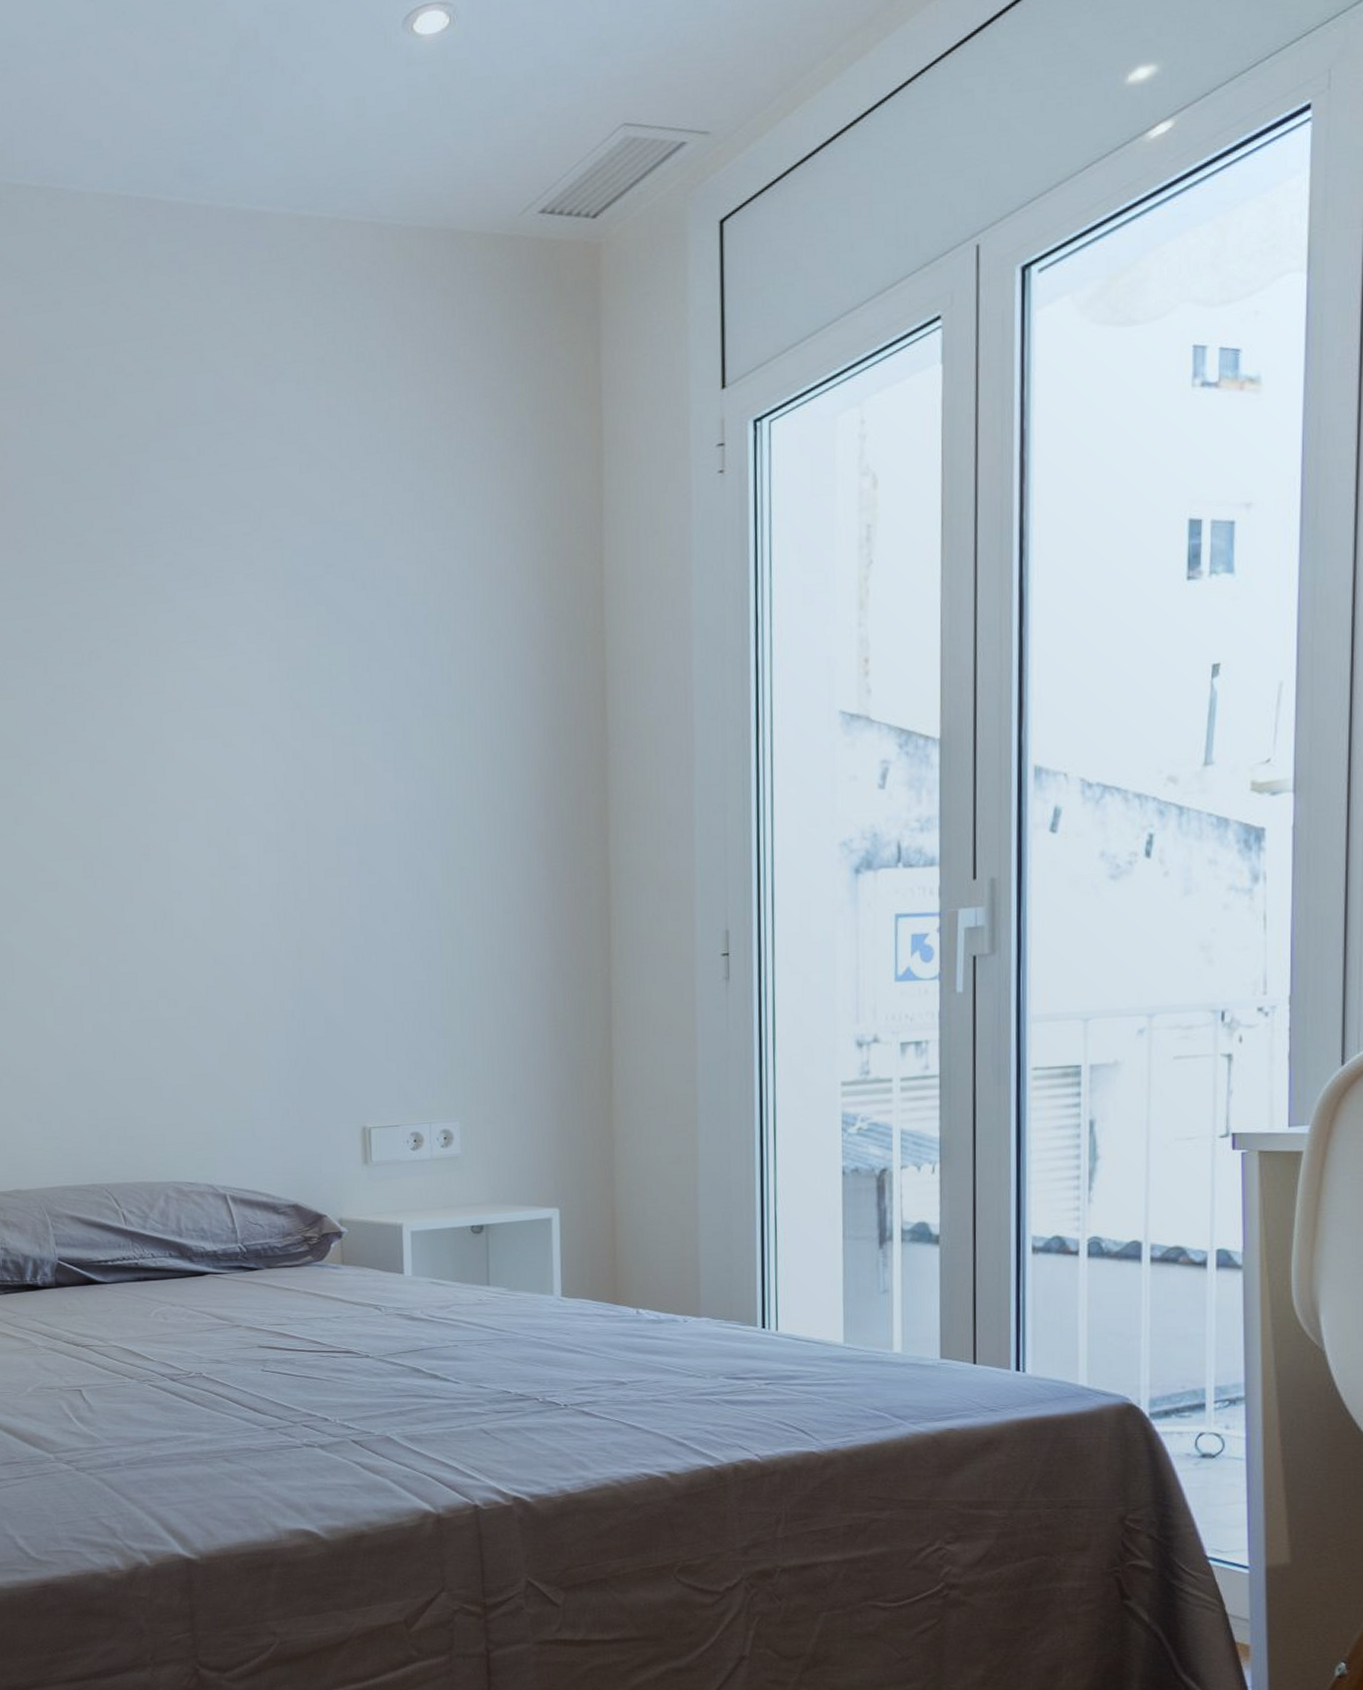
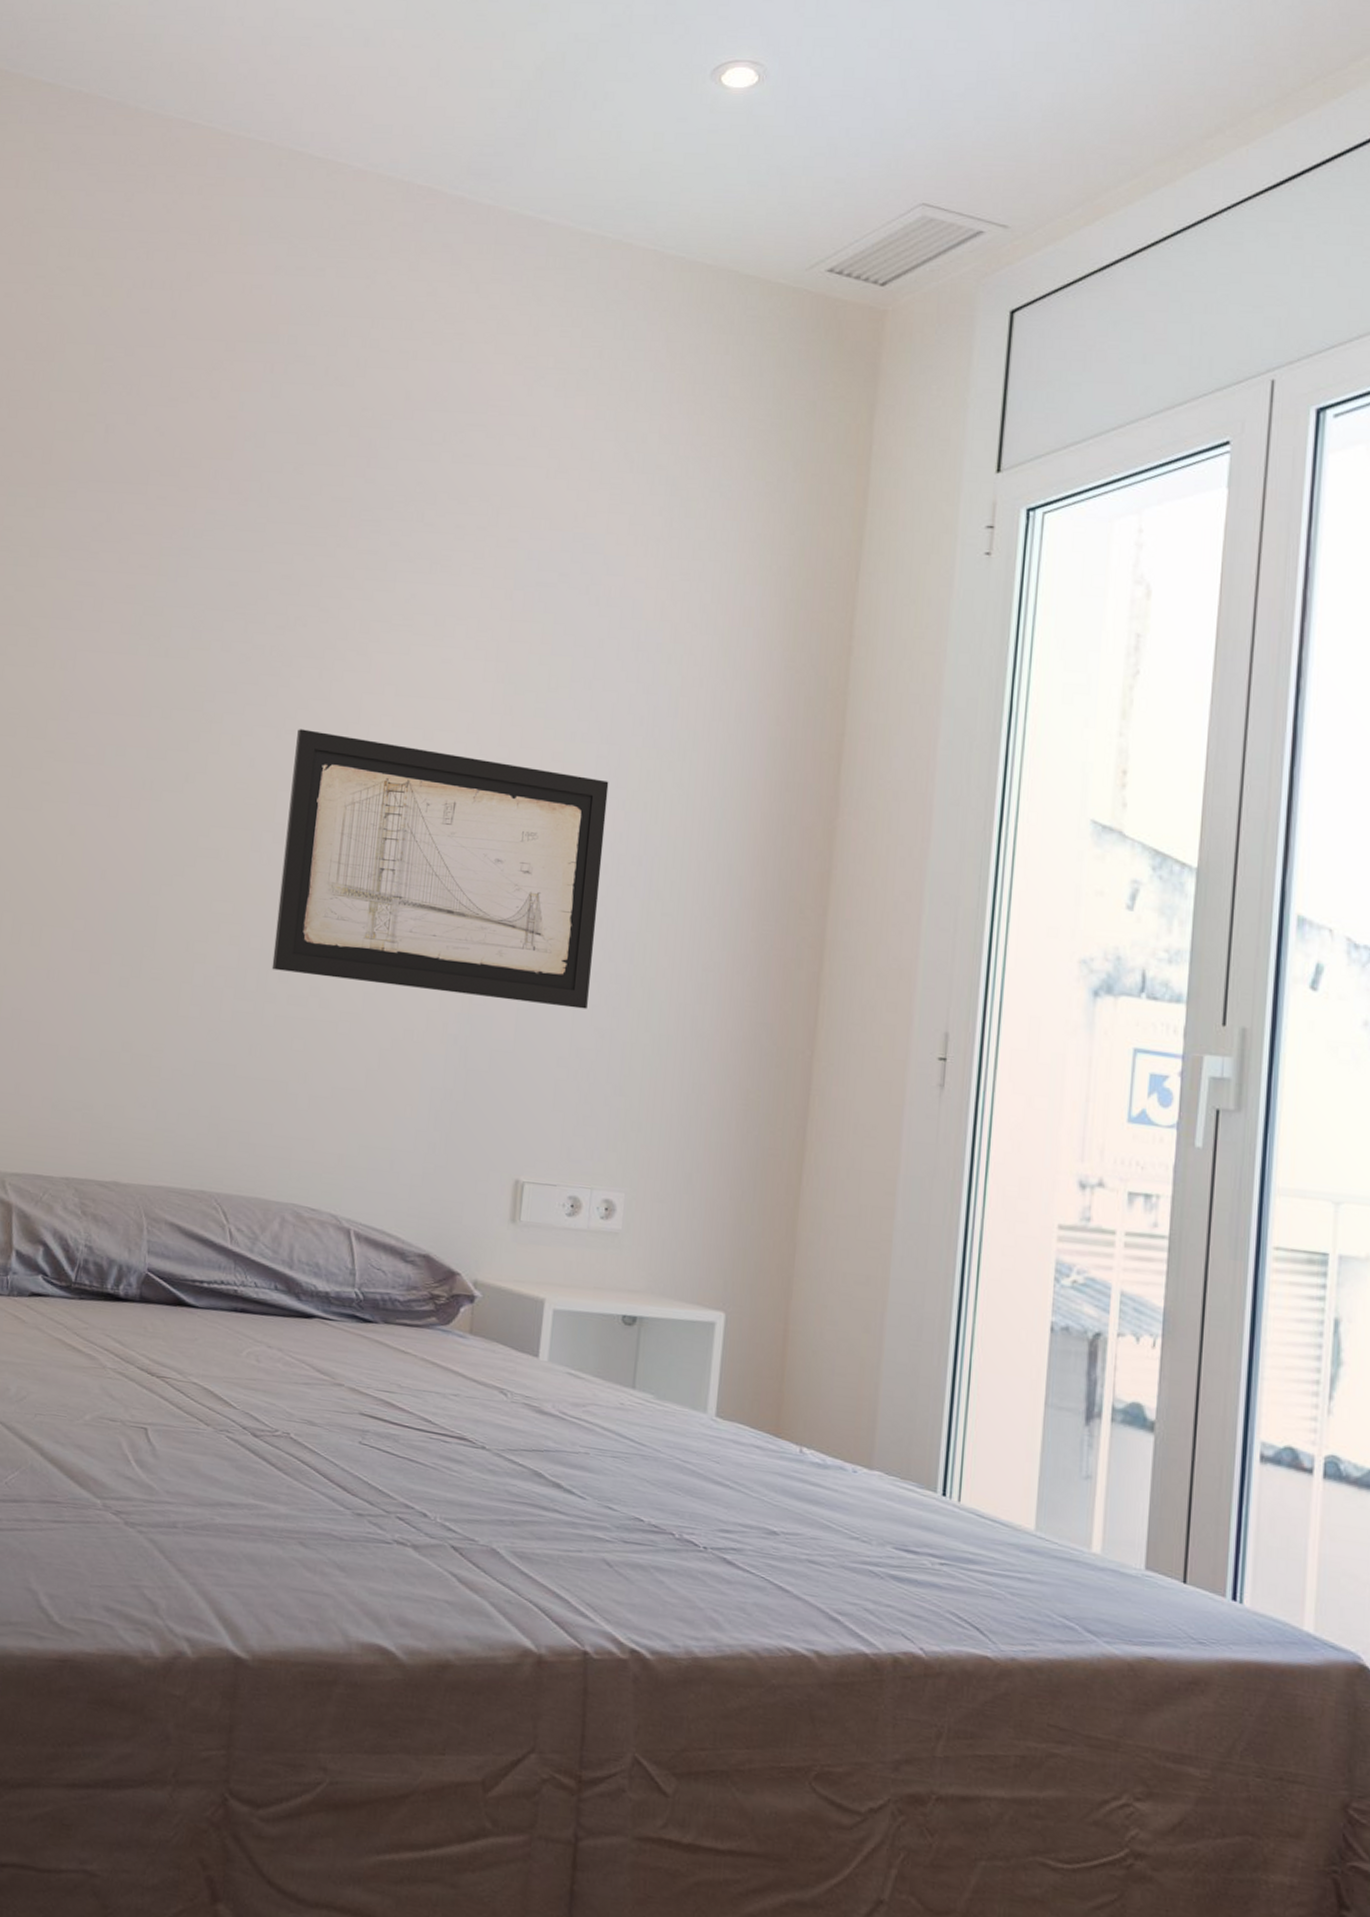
wall art: none [109,754,405,981] -> present [271,729,609,1009]

